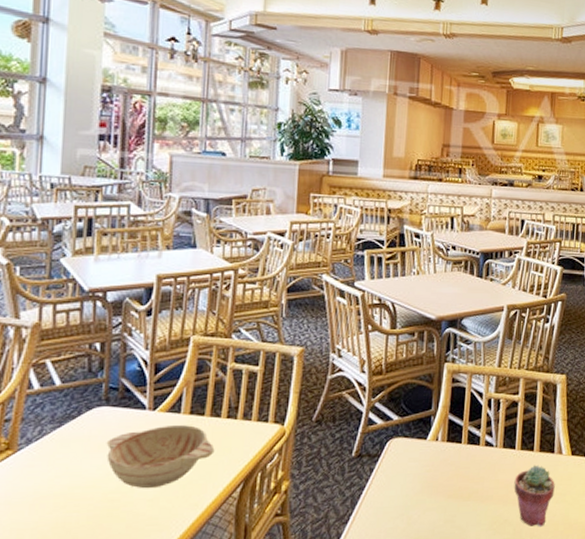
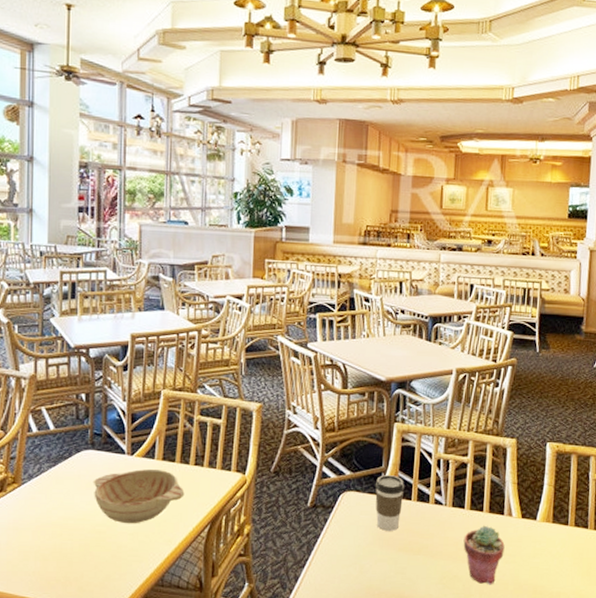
coffee cup: none [424,418,455,477] -> present [374,475,405,531]

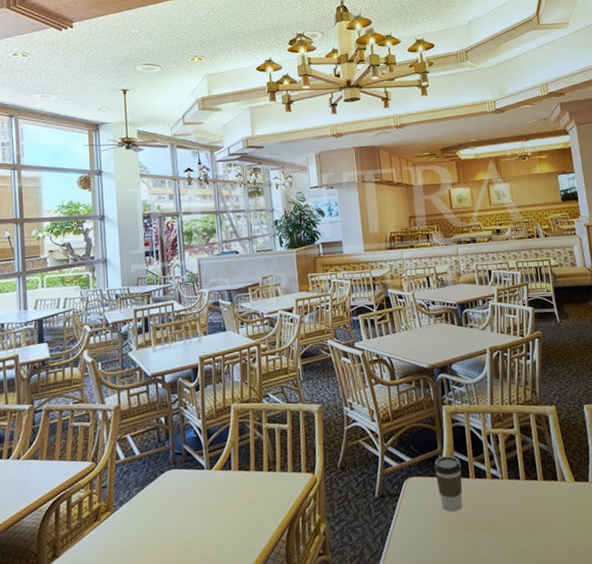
decorative bowl: present [93,469,185,524] -> none [178,480,262,538]
potted succulent: present [463,525,505,585] -> none [524,493,565,553]

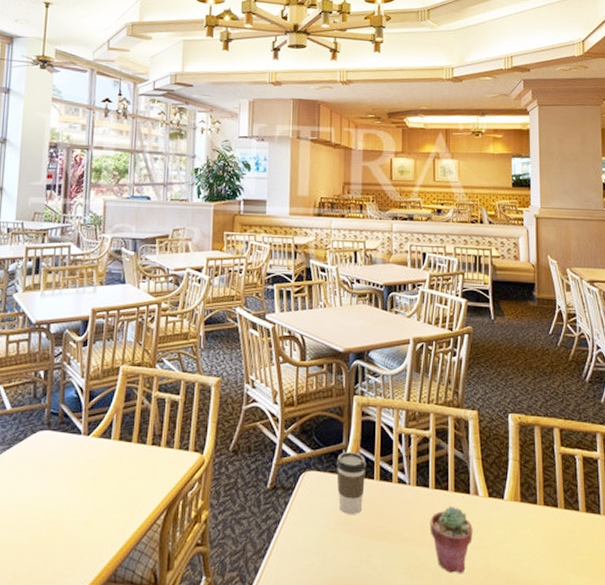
potted succulent: none [524,493,565,553] -> present [430,506,473,574]

